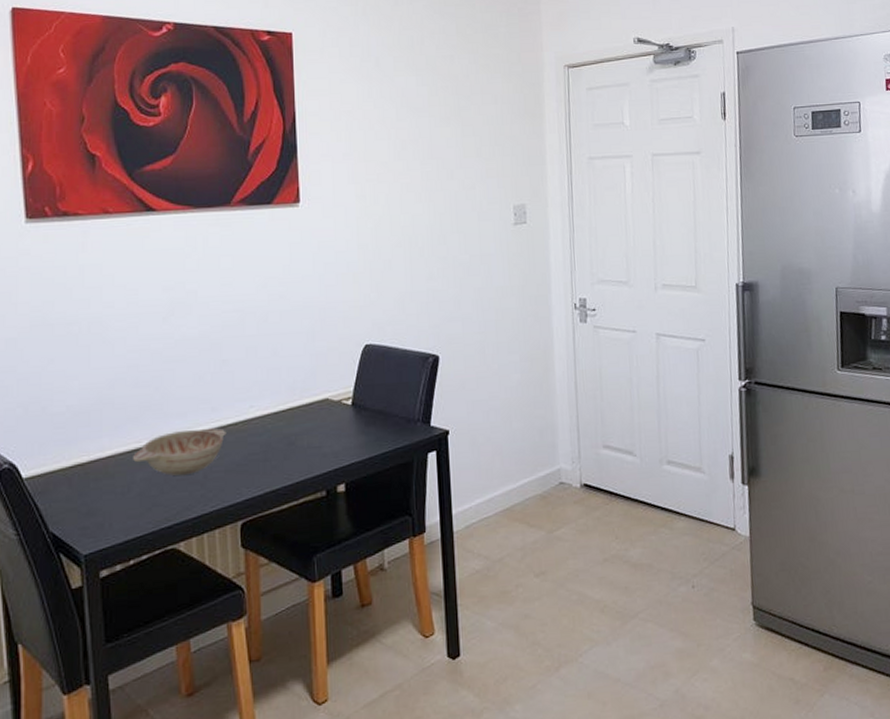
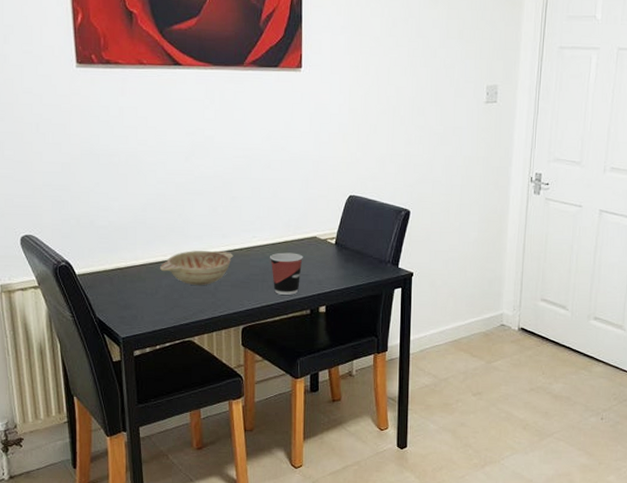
cup: none [272,421,314,476] -> present [270,252,303,295]

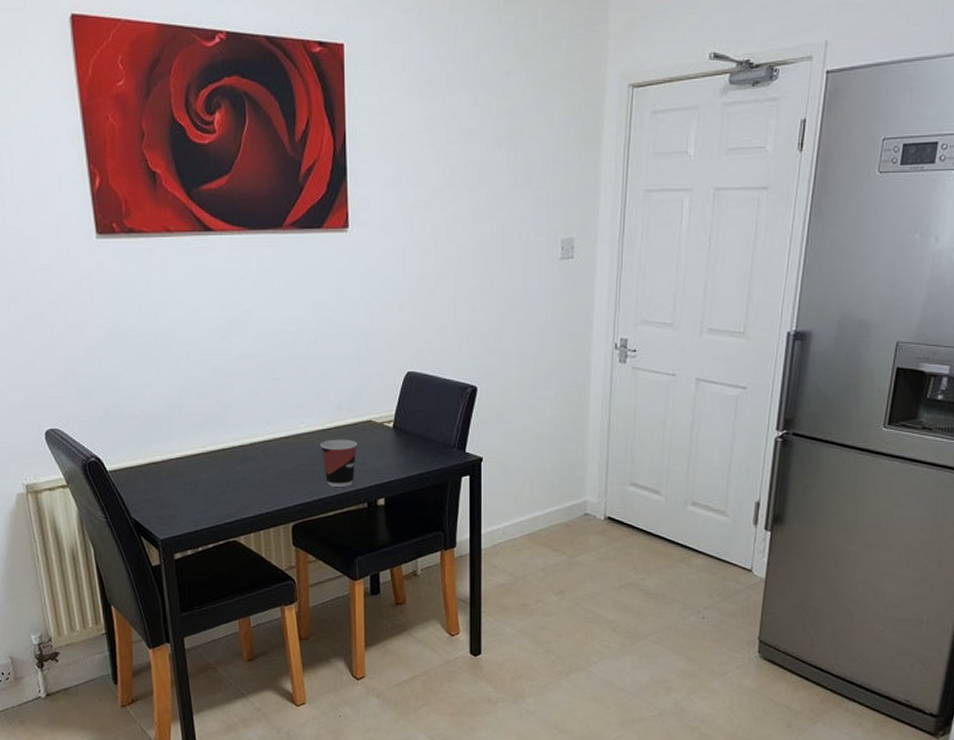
decorative bowl: present [160,251,233,286] -> none [199,440,280,480]

